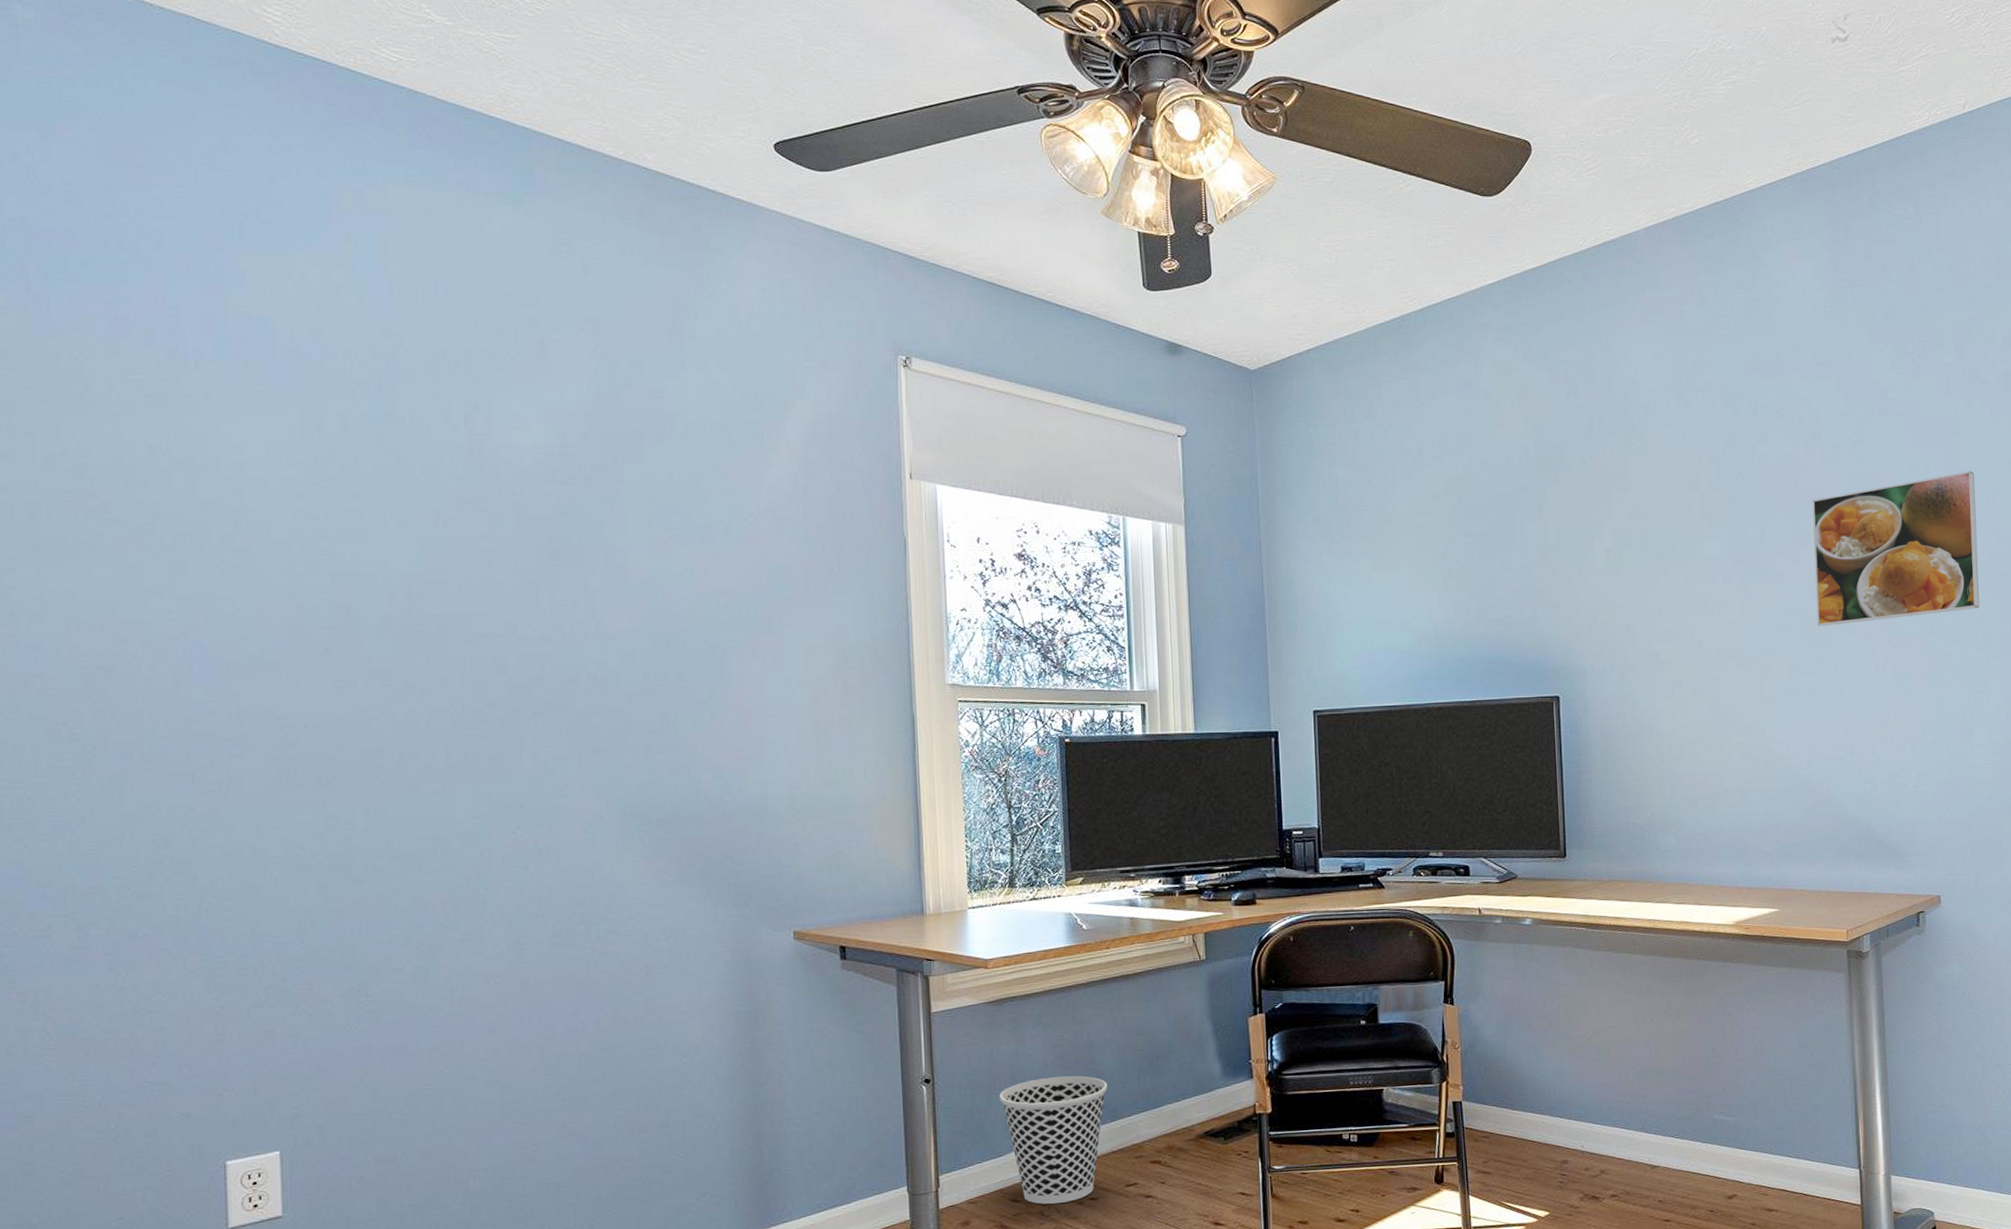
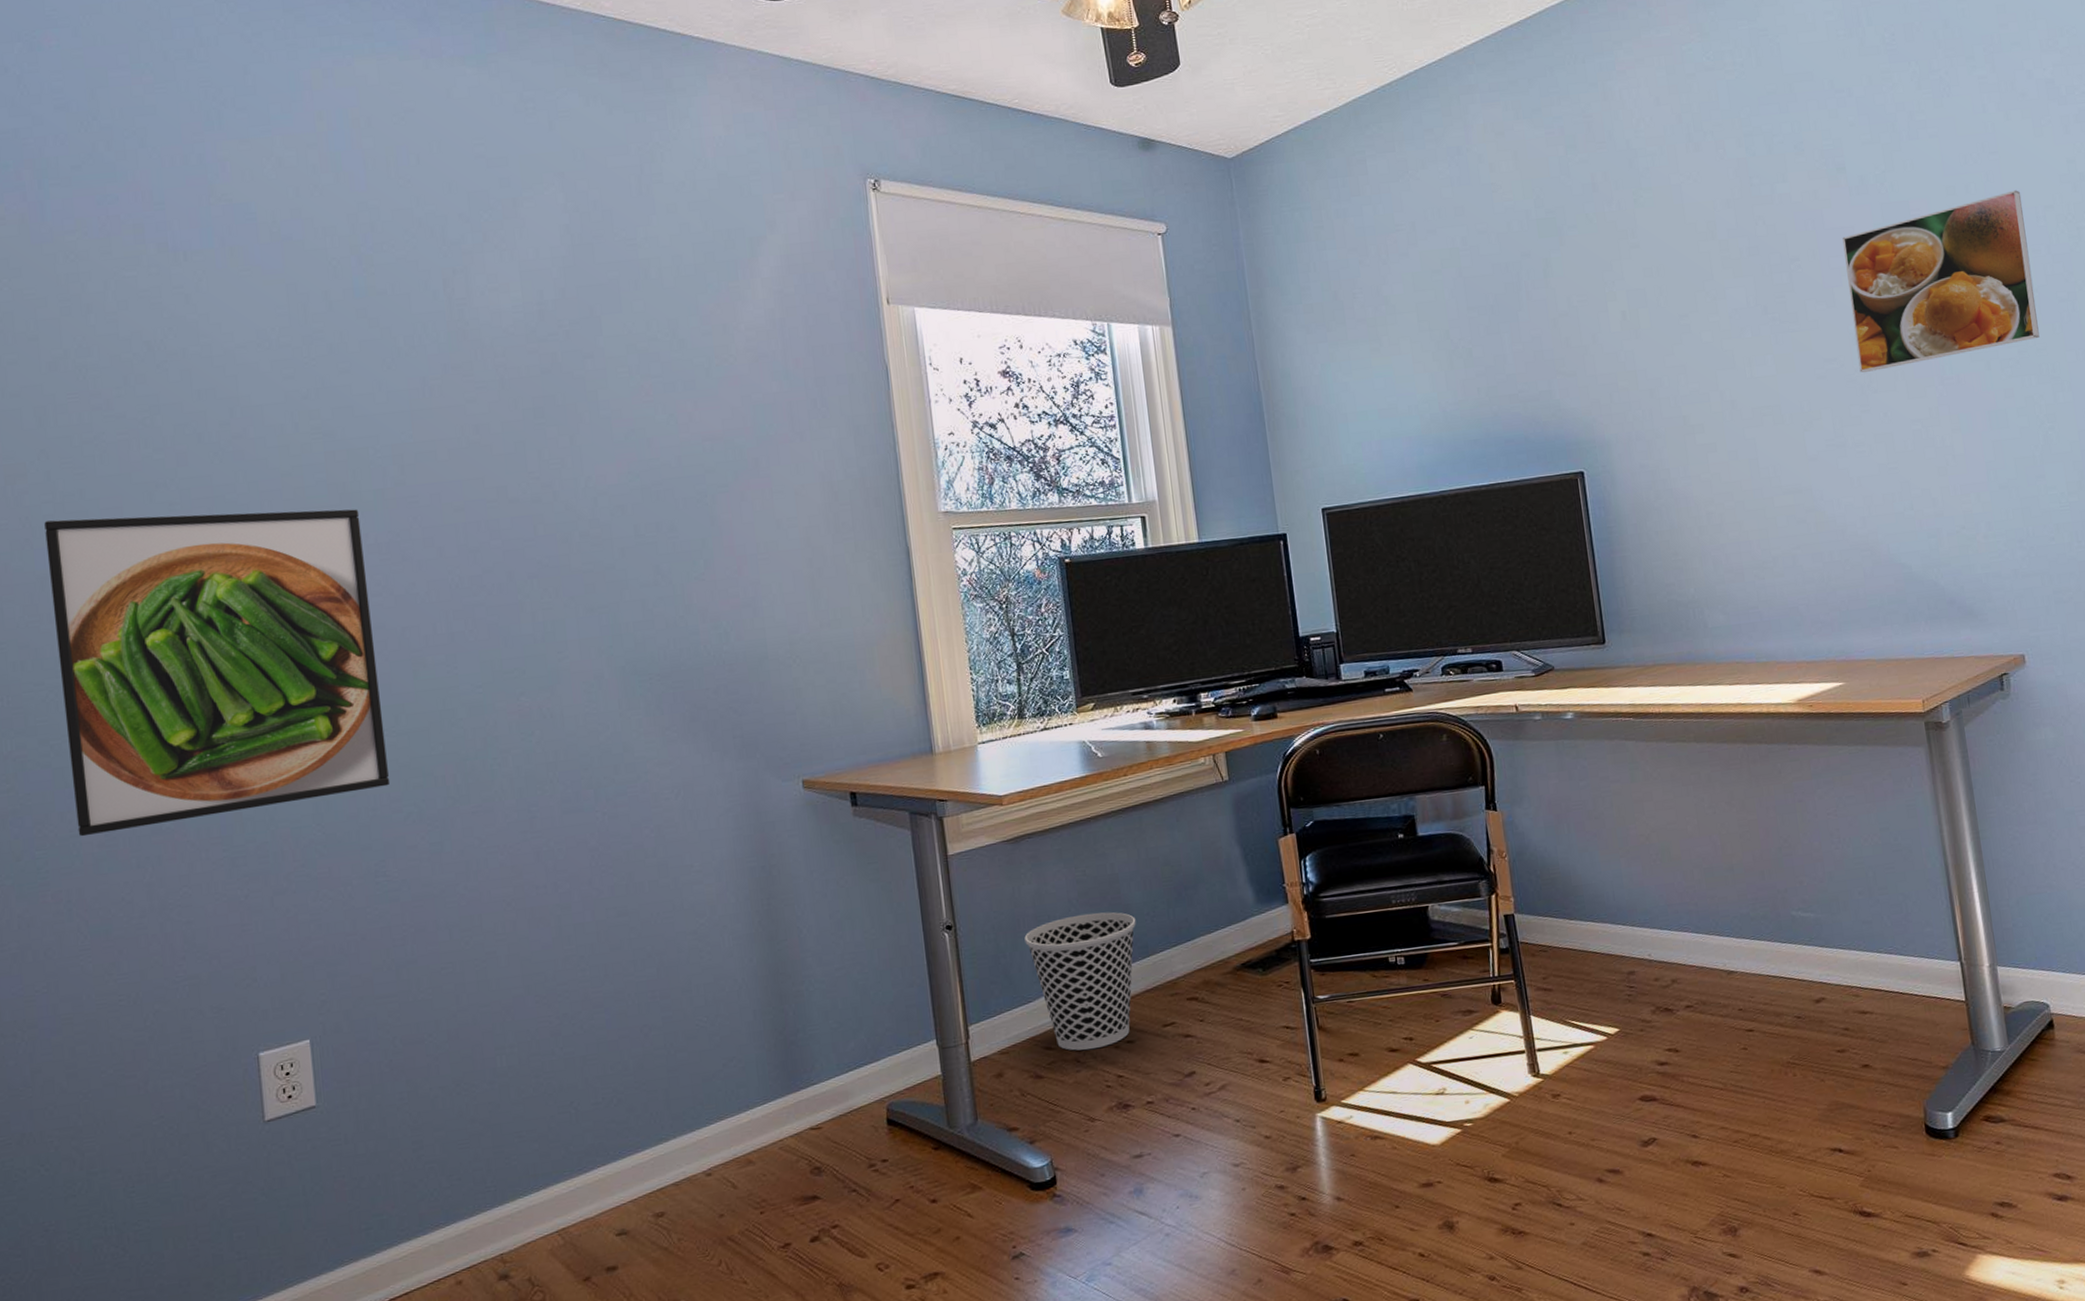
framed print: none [31,618,379,937] -> present [44,509,390,837]

